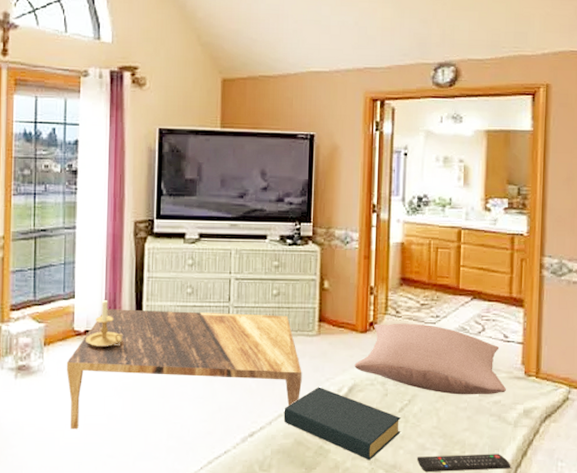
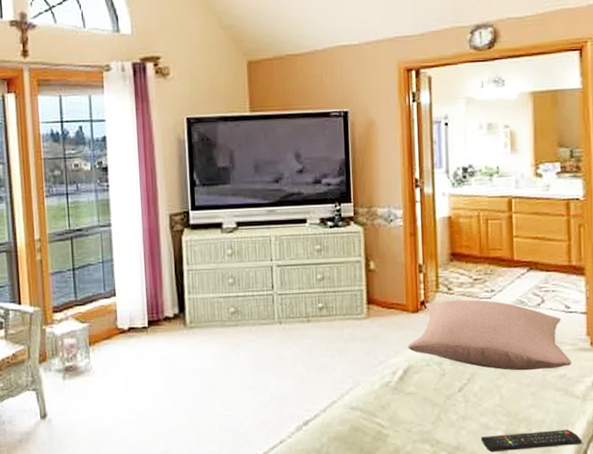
coffee table: present [66,309,302,429] -> none [113,299,354,427]
candle holder: present [86,298,123,347] -> none [130,294,167,344]
hardback book: present [283,386,402,461] -> none [337,370,462,443]

